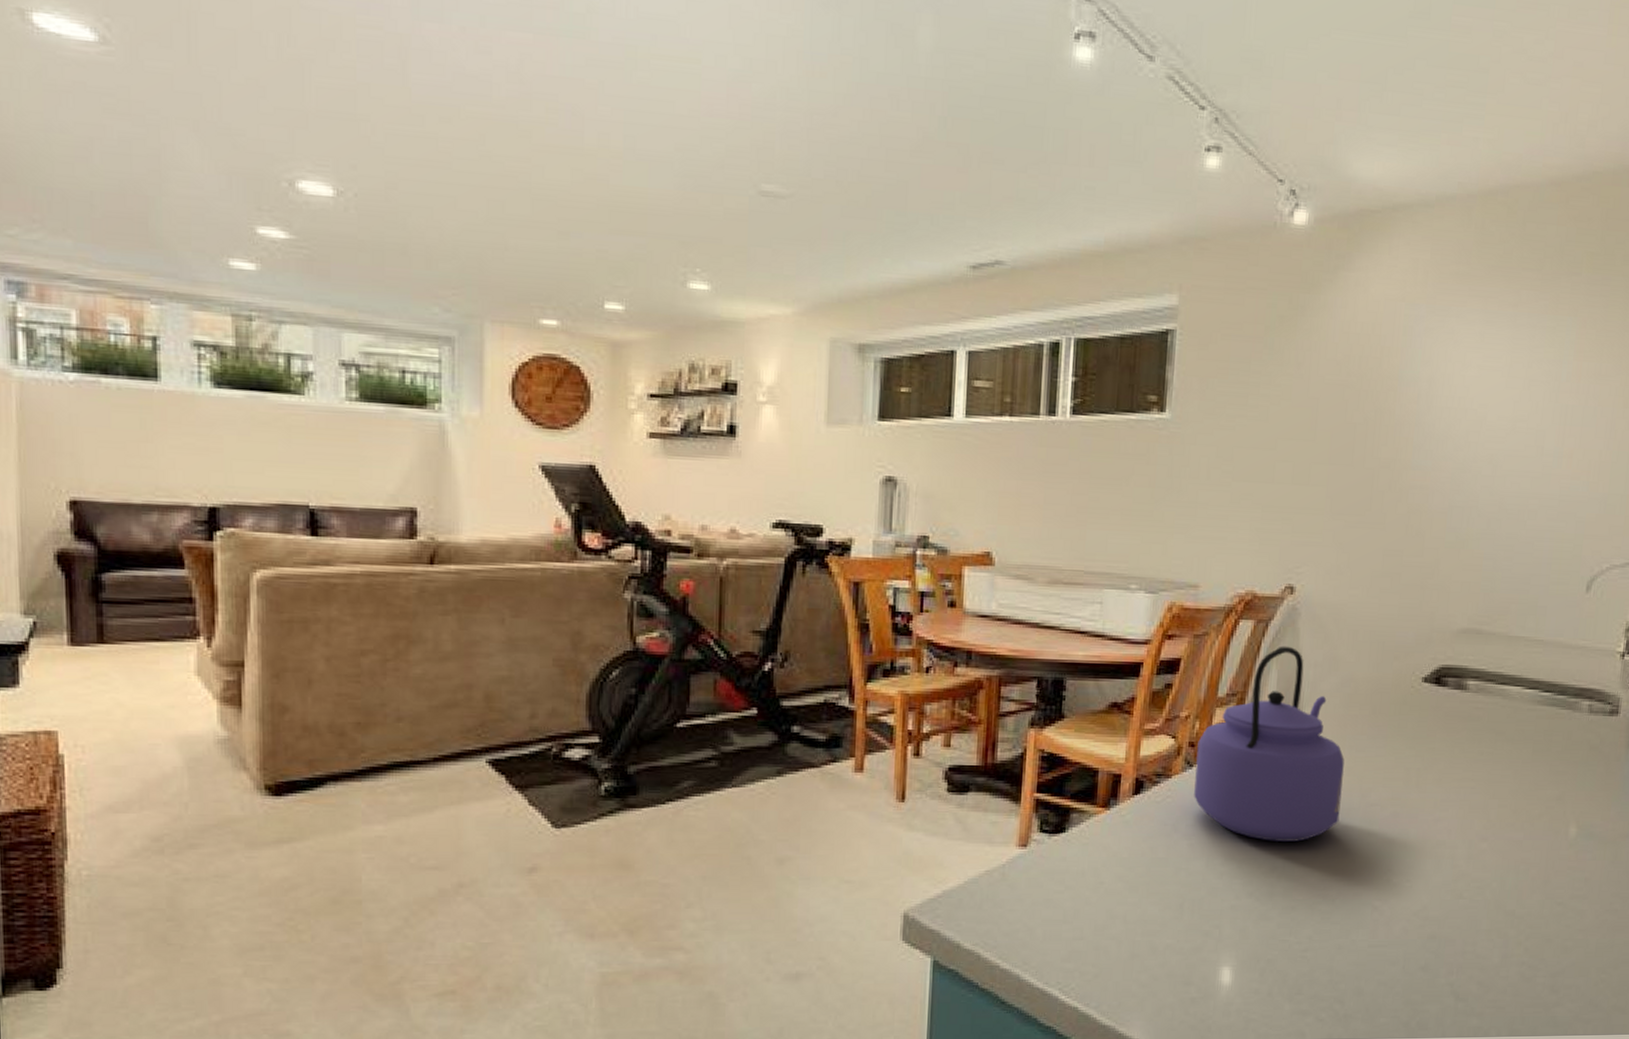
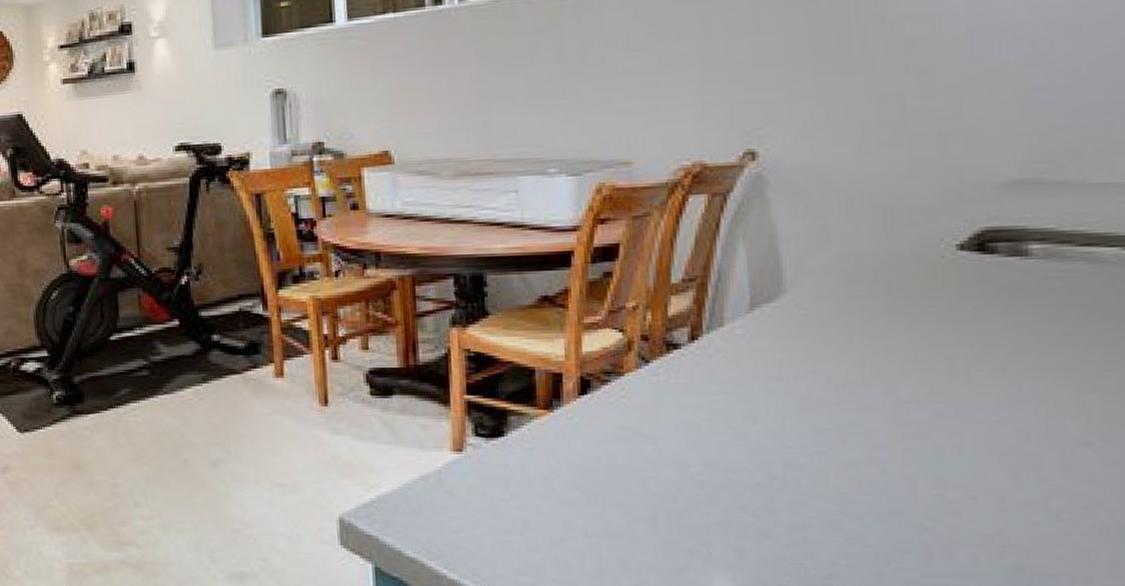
kettle: present [1194,646,1345,842] -> none [652,220,856,447]

